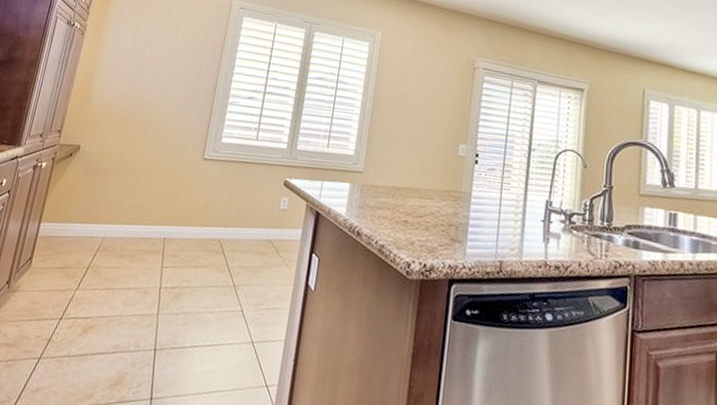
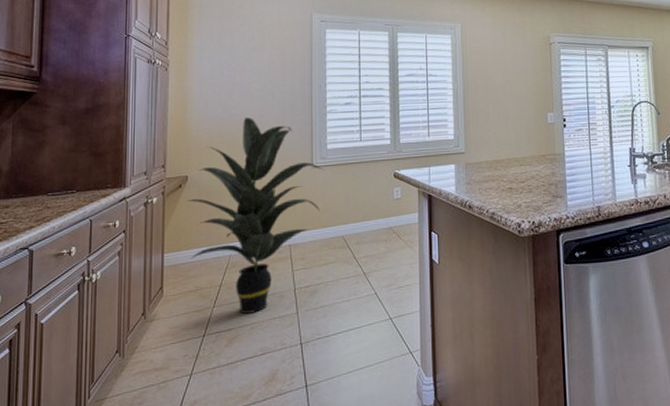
indoor plant: none [65,95,215,305] -> present [186,117,325,314]

